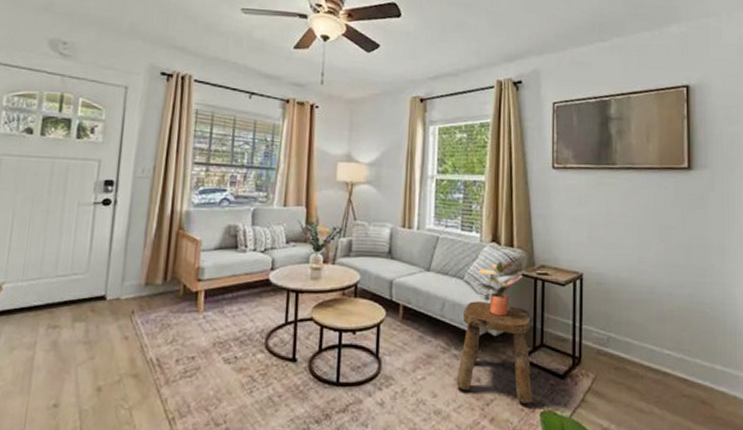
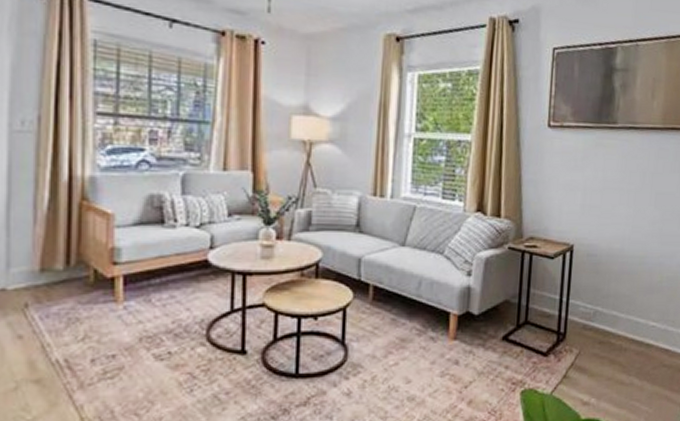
stool: present [456,301,533,403] -> none [432,278,516,383]
potted plant: present [477,260,522,316] -> none [458,232,509,294]

